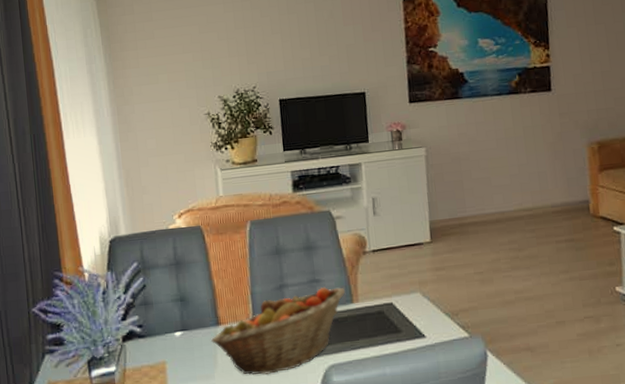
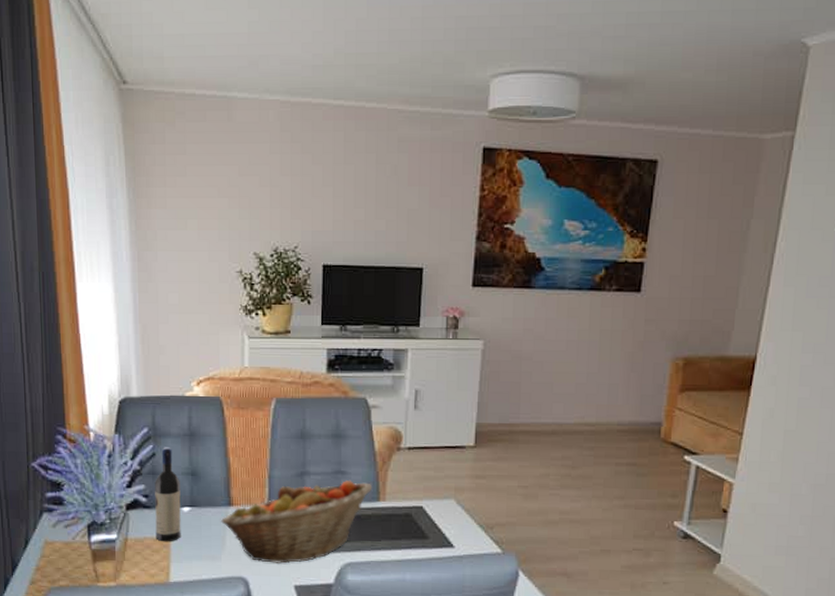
wine bottle: none [147,277,176,368] -> present [155,447,181,542]

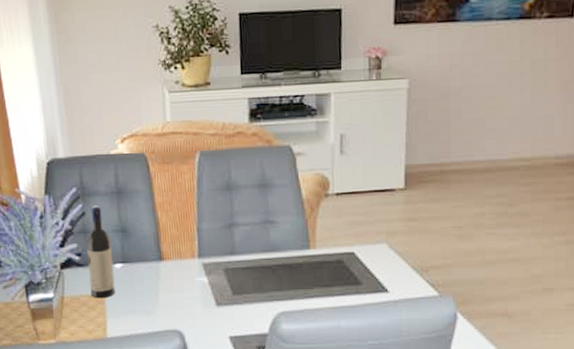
fruit basket: present [221,479,373,564] -> none [153,228,302,315]

